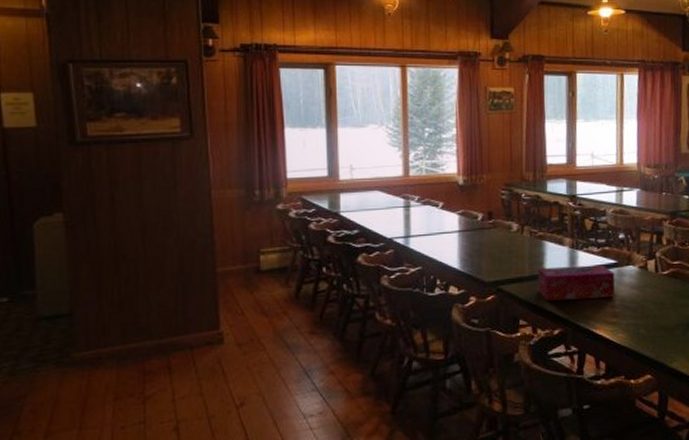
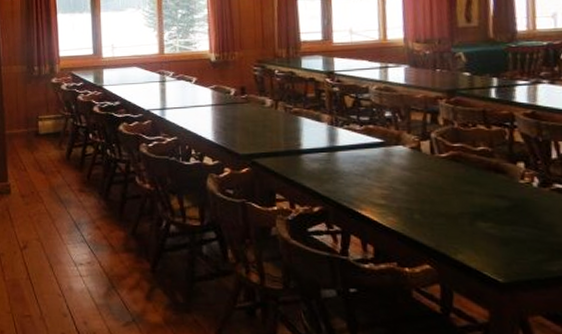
tissue box: present [537,264,615,301] -> none [294,143,383,178]

